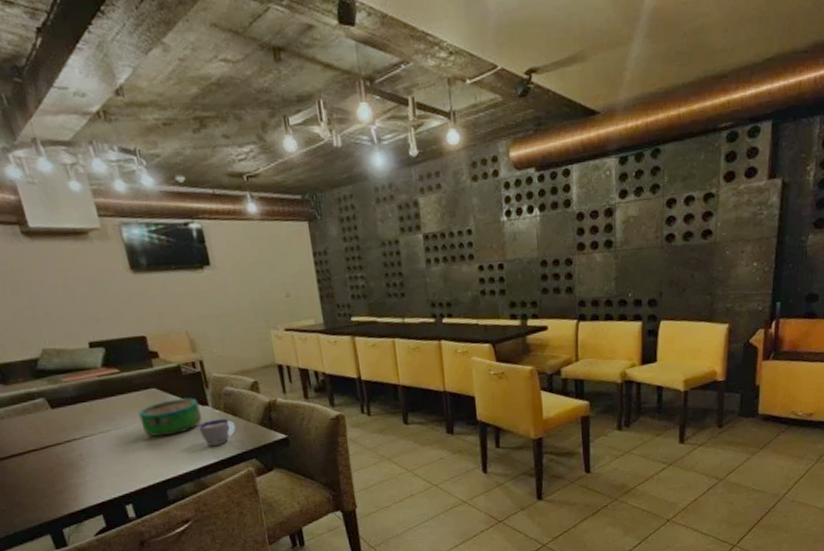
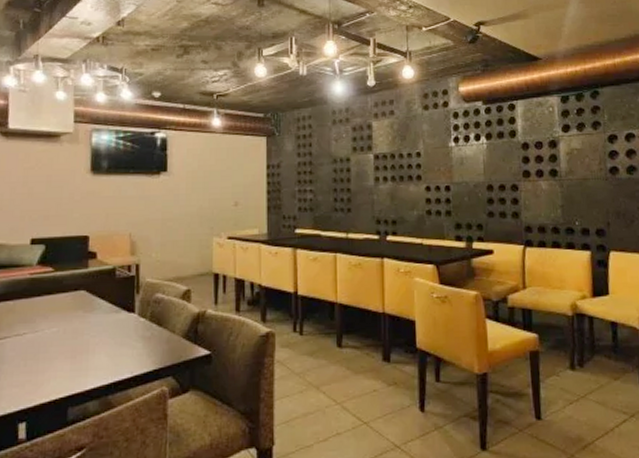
decorative bowl: present [138,397,203,437] -> none [60,302,126,345]
cup: present [198,418,236,447] -> none [119,328,158,360]

